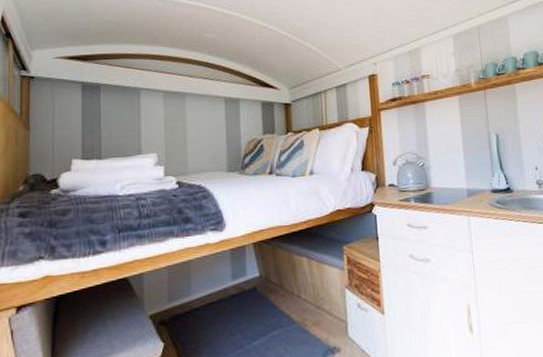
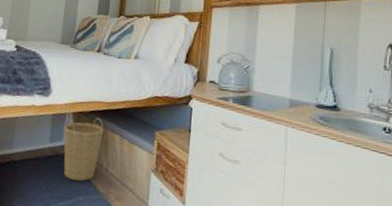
basket: none [245,243,290,316] -> present [63,117,104,182]

